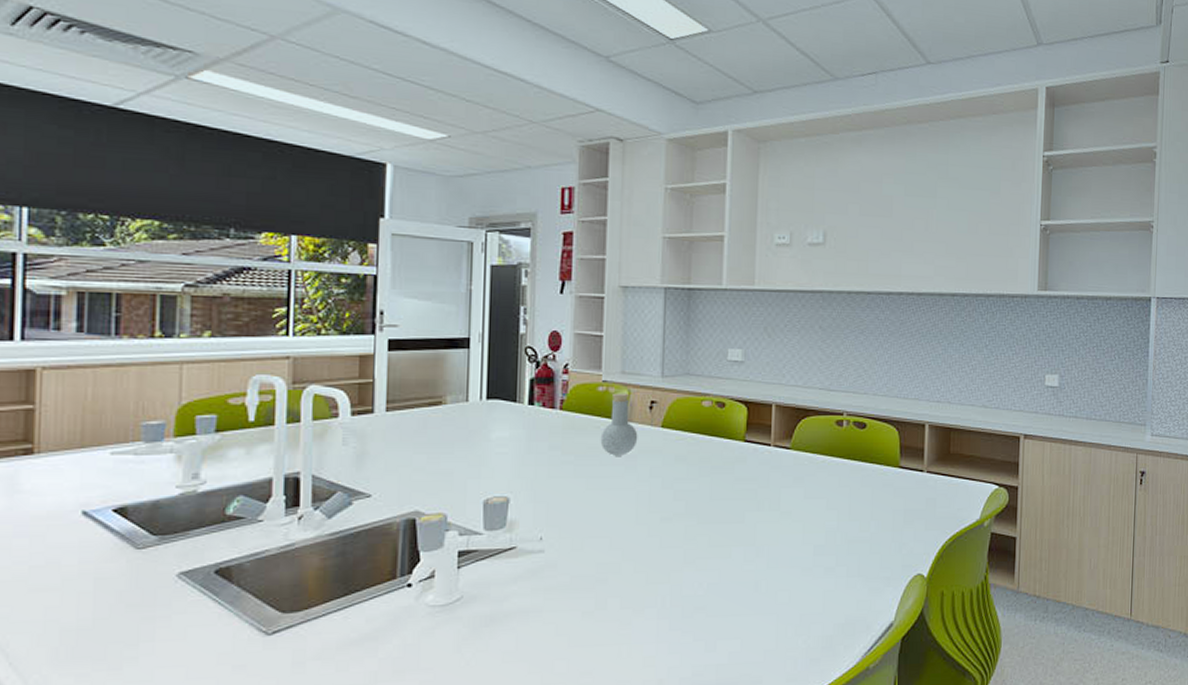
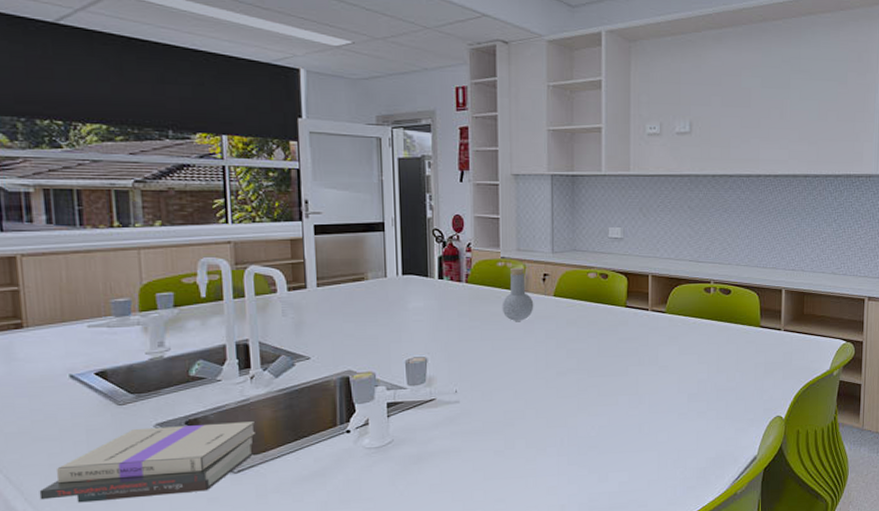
books: none [28,571,300,670] -> present [39,421,256,503]

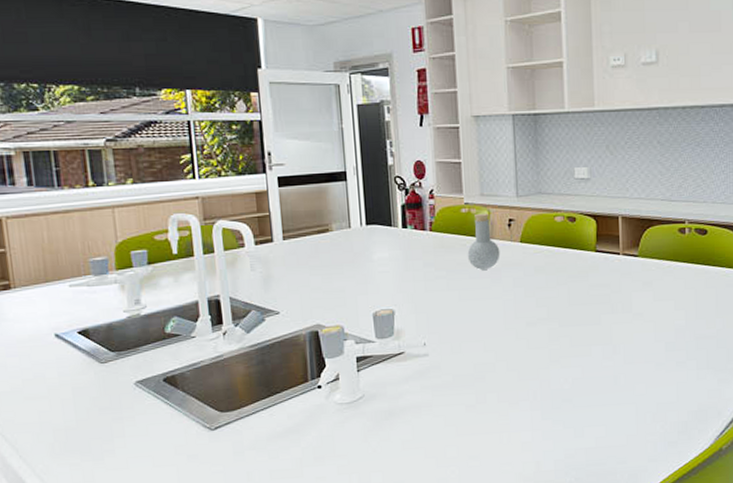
books: present [39,421,256,503] -> none [32,378,231,460]

